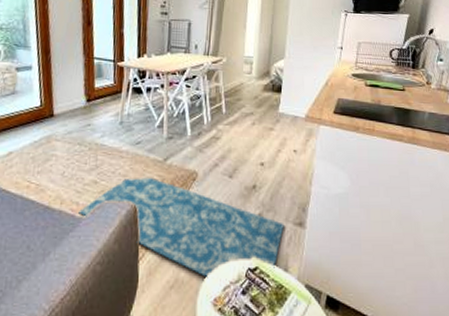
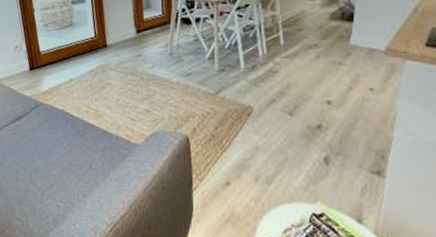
rug: present [78,178,284,279] -> none [133,109,357,218]

